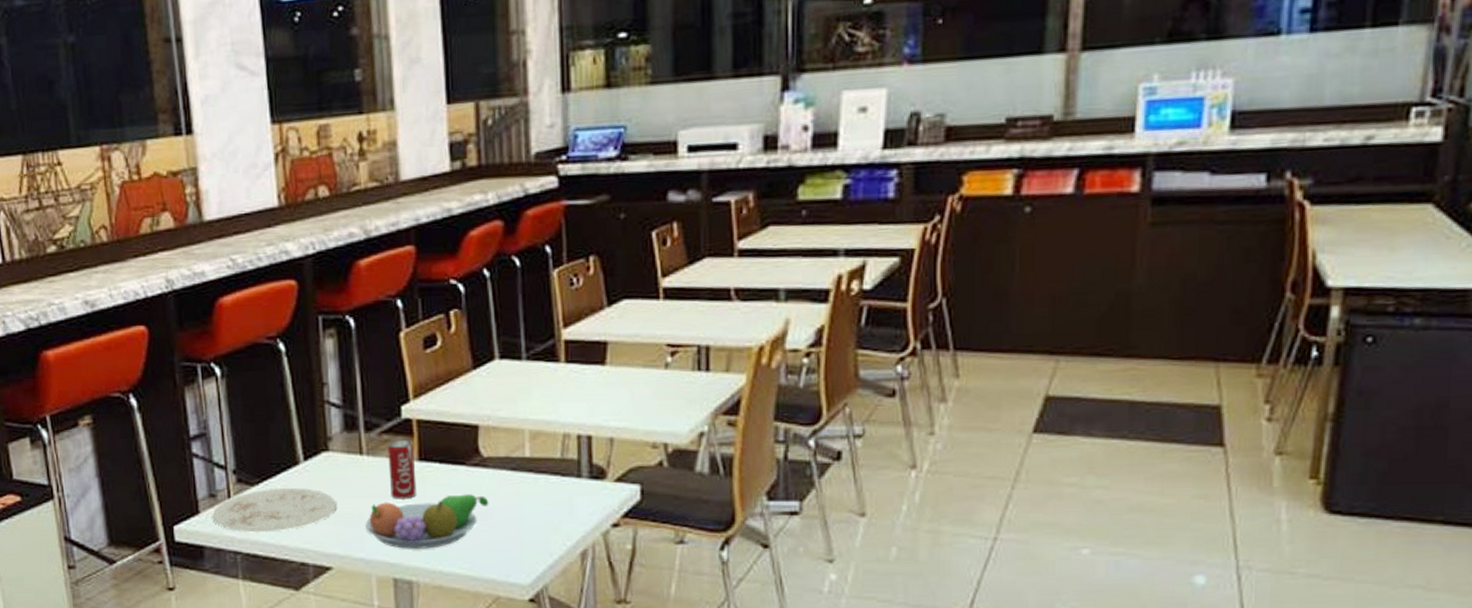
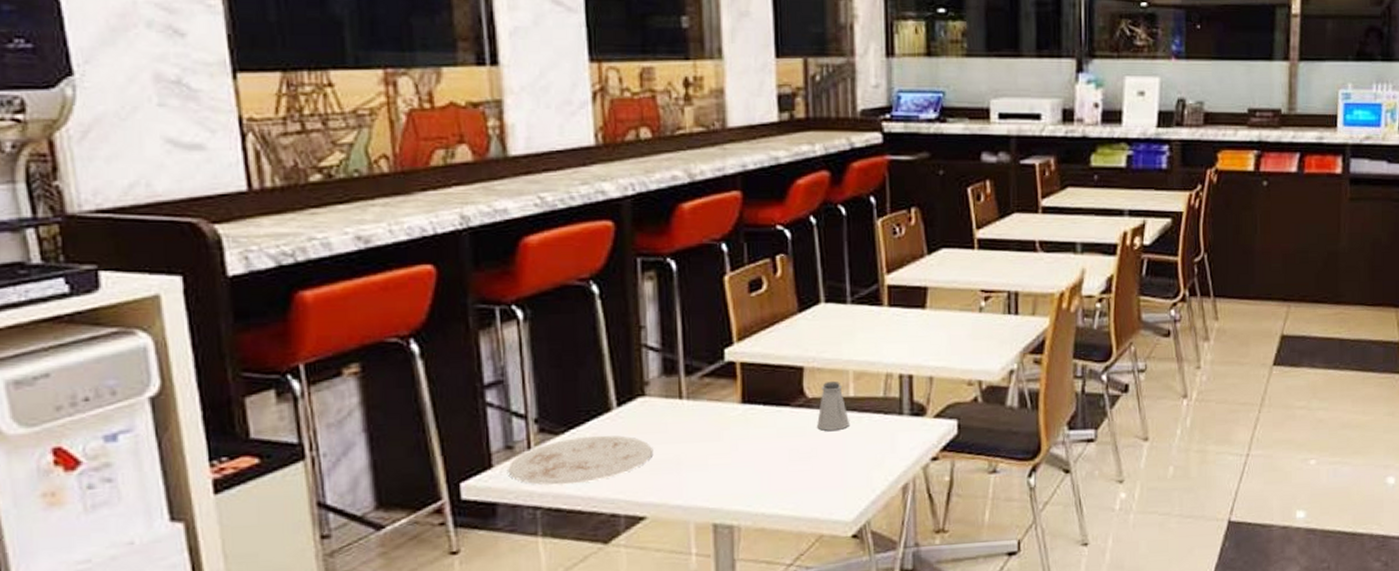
fruit bowl: present [365,494,489,549] -> none [684,435,813,493]
beverage can: present [388,440,417,499] -> none [709,383,739,443]
saltshaker: none [493,441,525,491] -> present [817,382,849,431]

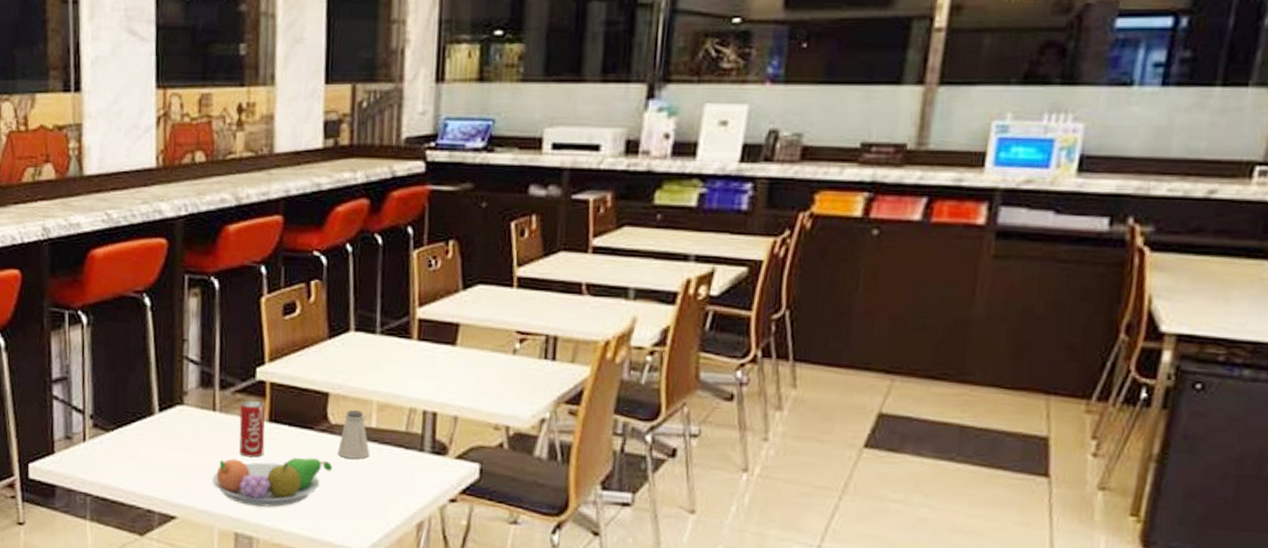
plate: present [506,435,654,485] -> none [65,436,187,478]
fruit bowl: none [684,435,813,493] -> present [212,458,333,507]
beverage can: none [709,383,739,443] -> present [239,401,265,458]

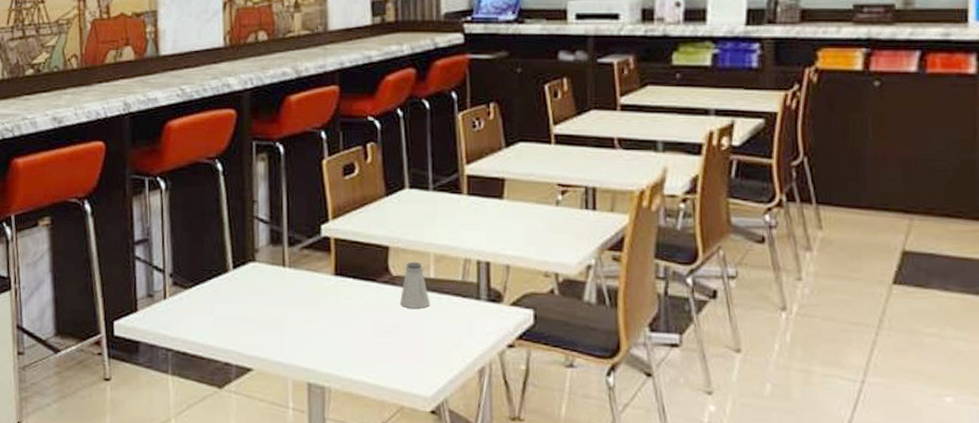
fruit bowl: present [212,458,333,507] -> none [284,308,397,357]
beverage can: present [239,401,265,458] -> none [308,256,332,310]

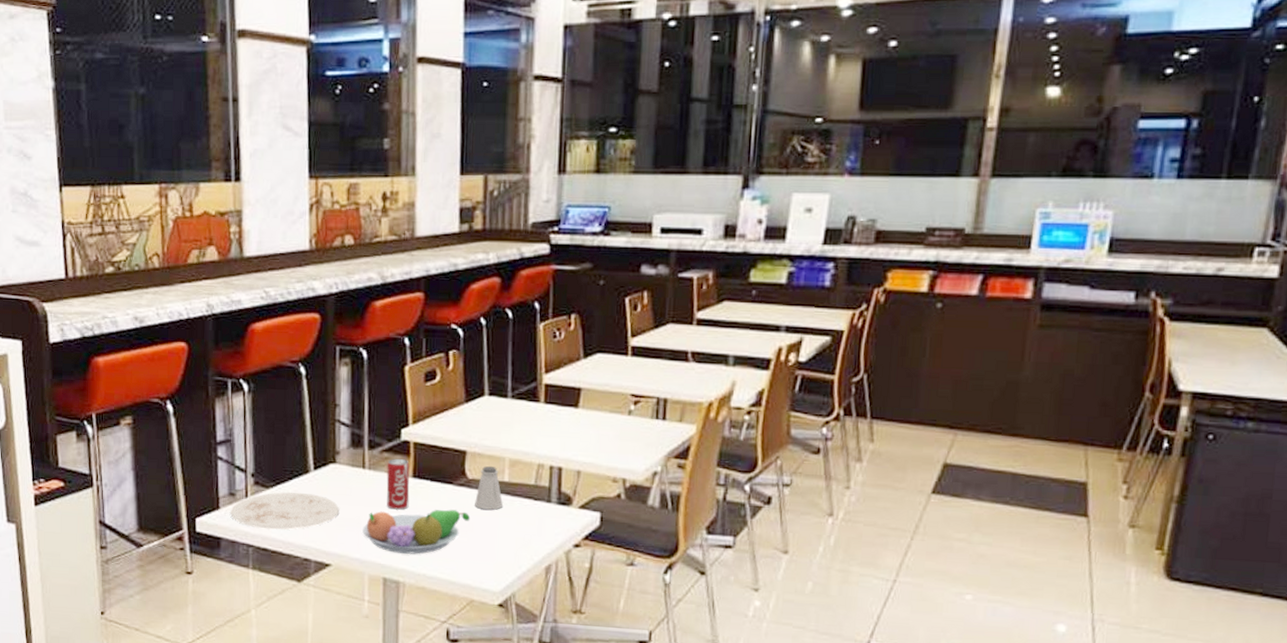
plate: none [148,292,261,333] -> present [229,492,340,530]
fruit bowl: none [284,308,397,357] -> present [362,509,471,554]
beverage can: none [308,256,332,310] -> present [386,459,410,510]

